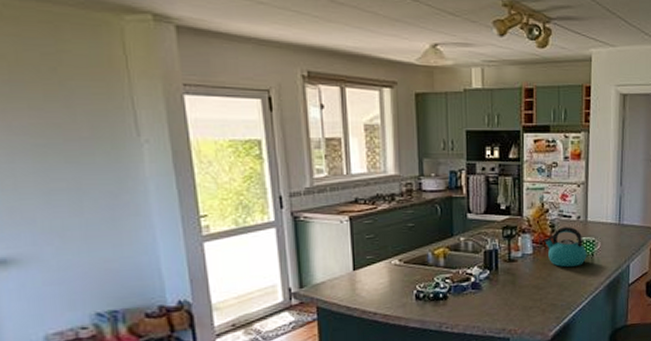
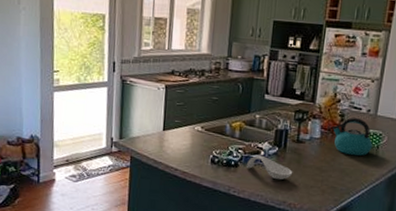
spoon rest: none [456,282,509,307] -> present [246,155,293,180]

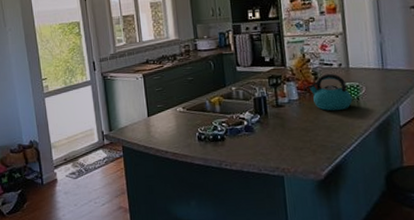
spoon rest: present [246,155,293,180] -> none [232,125,280,147]

